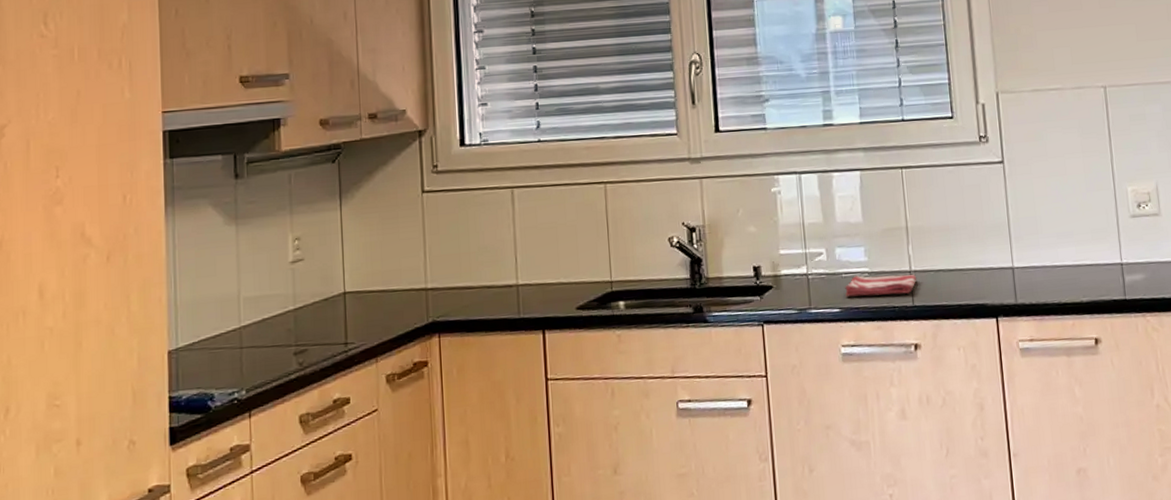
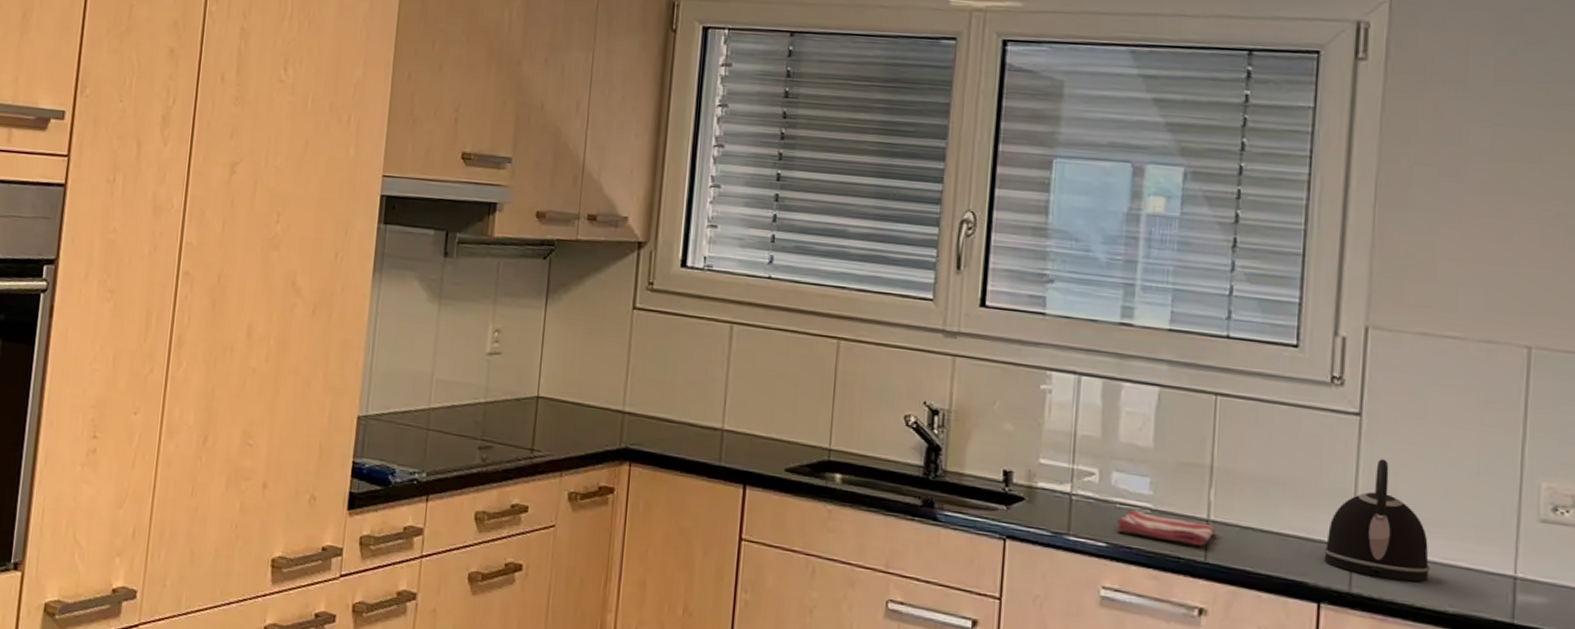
kettle: none [993,193,1067,287] -> present [1322,459,1430,582]

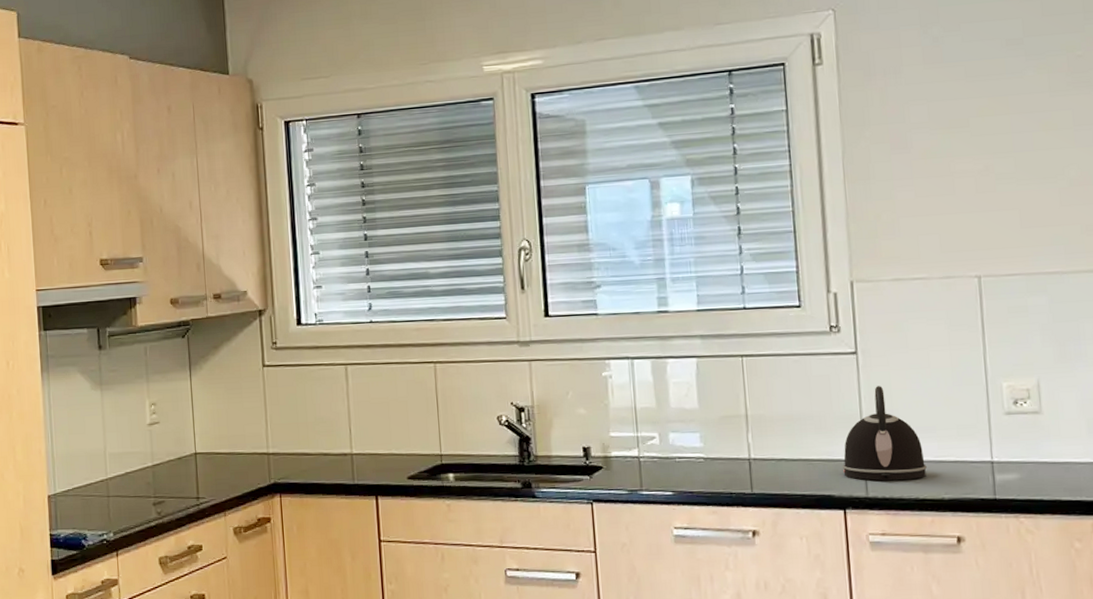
dish towel: present [1116,509,1216,547] -> none [678,461,757,482]

